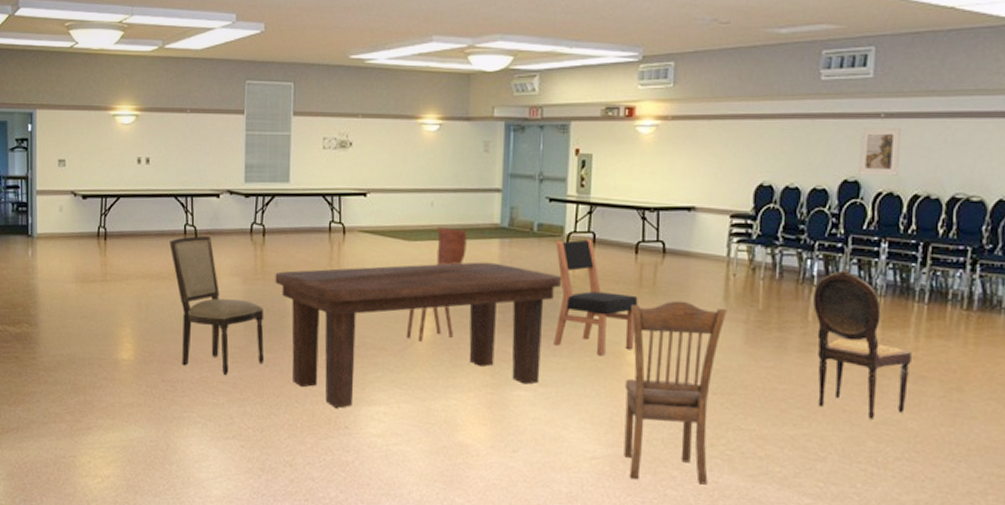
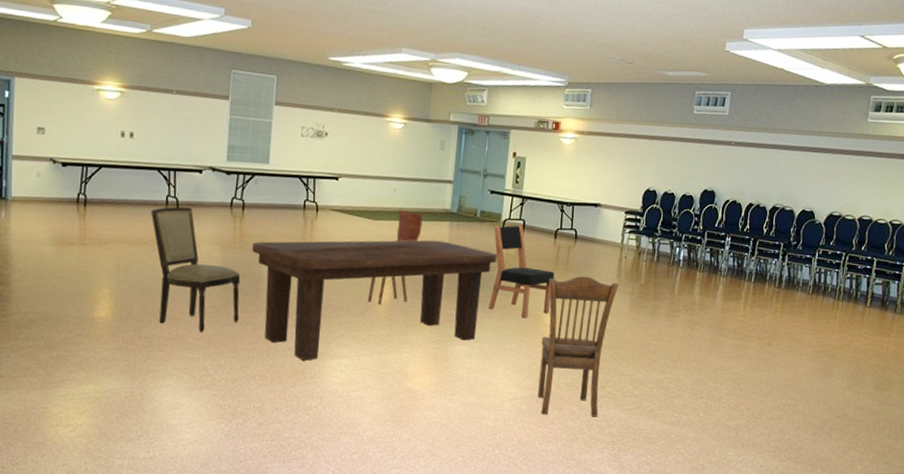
dining chair: present [813,270,912,420] -> none [677,256,741,367]
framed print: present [859,127,901,176] -> none [714,152,744,189]

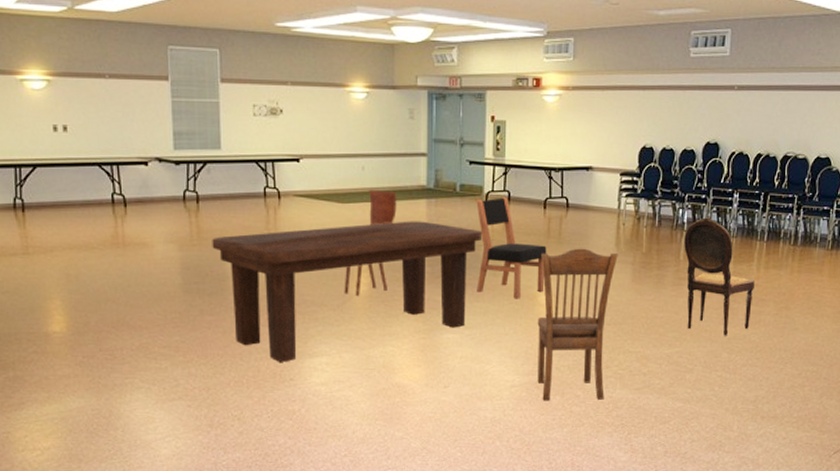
dining chair: present [151,206,241,333] -> none [96,204,206,341]
dining chair: none [677,256,741,367] -> present [684,217,755,336]

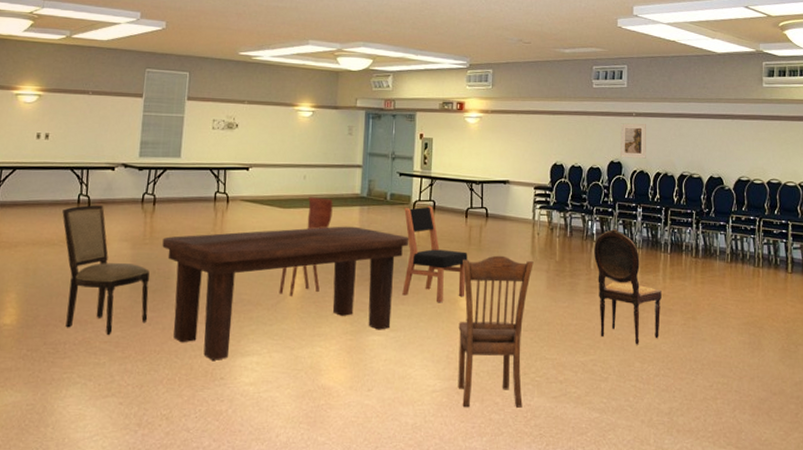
dining chair: none [96,204,206,341] -> present [62,204,150,336]
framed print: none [718,97,749,138] -> present [620,123,646,159]

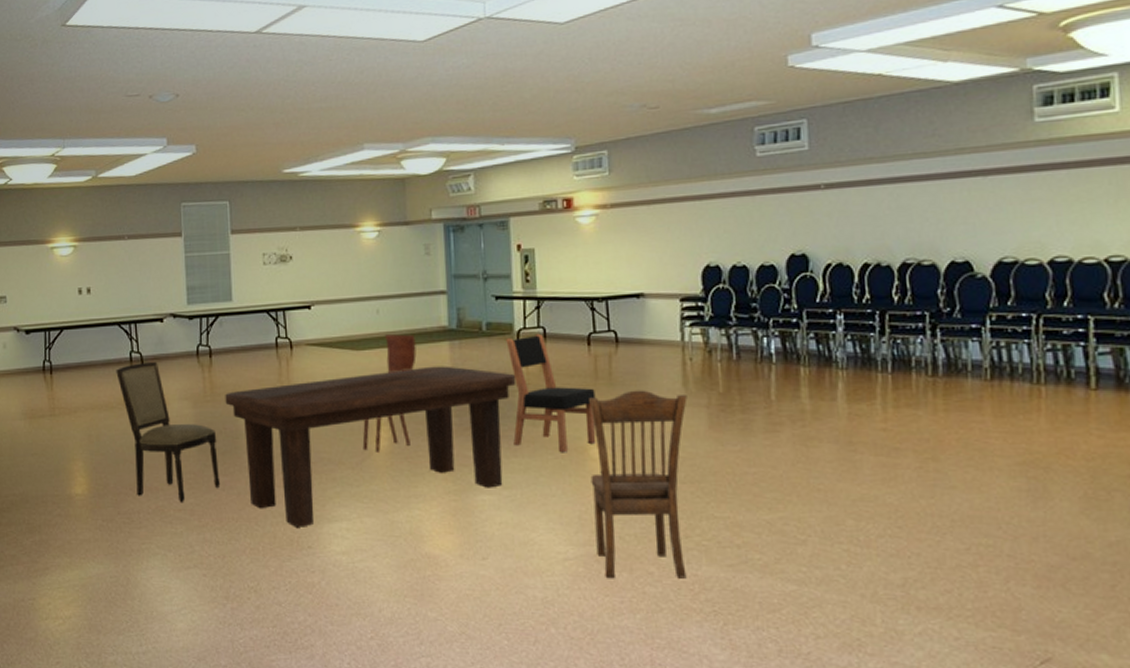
dining chair: present [594,229,662,345] -> none [774,346,882,497]
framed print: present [620,123,646,159] -> none [802,196,846,248]

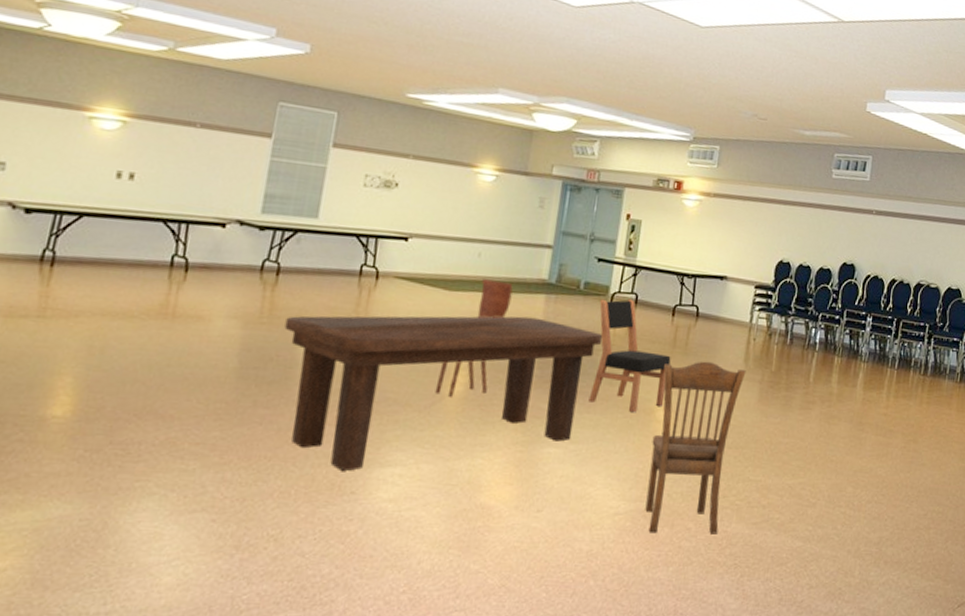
dining chair: present [116,361,221,503] -> none [142,269,265,436]

